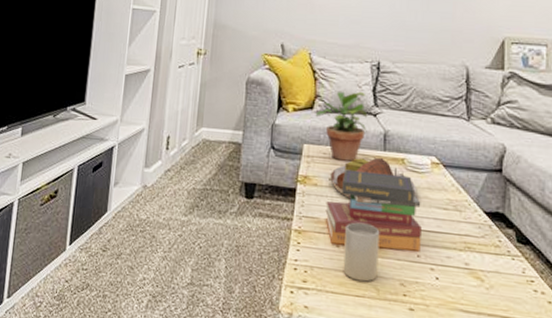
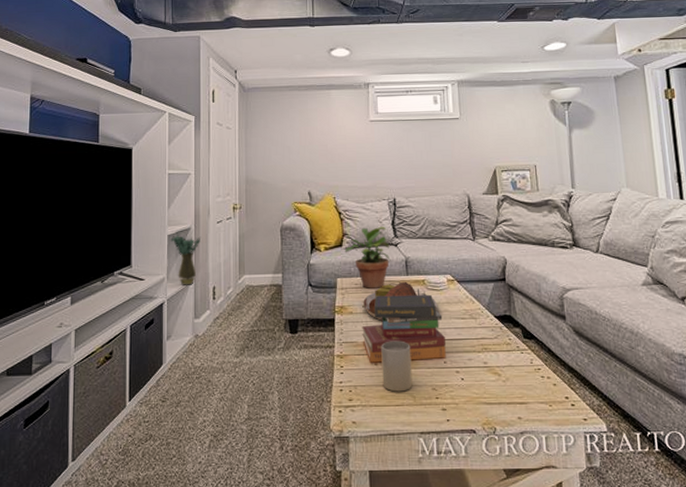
vase: none [128,74,159,131] -> present [171,233,200,285]

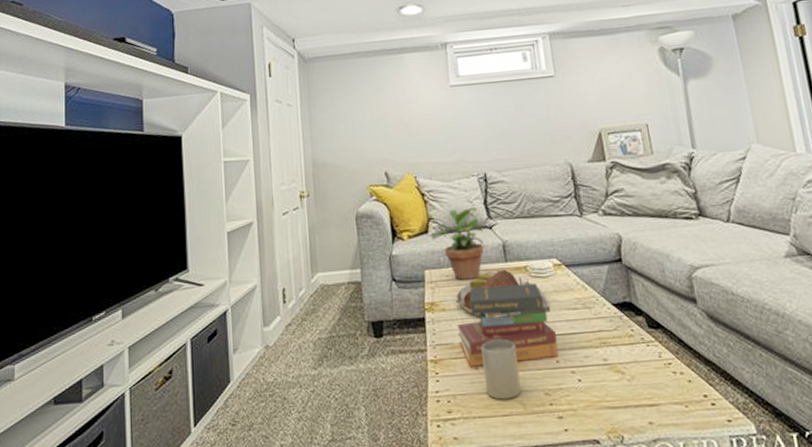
vase: present [171,233,200,285] -> none [231,229,265,289]

